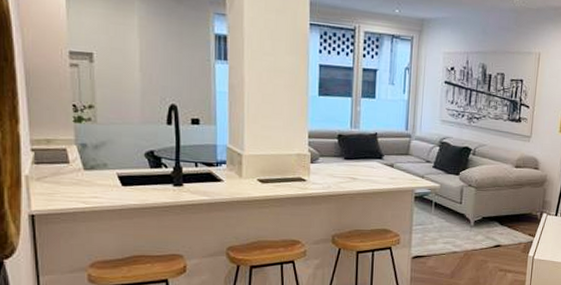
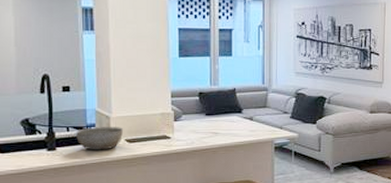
bowl: none [204,164,257,189] -> present [75,126,124,151]

